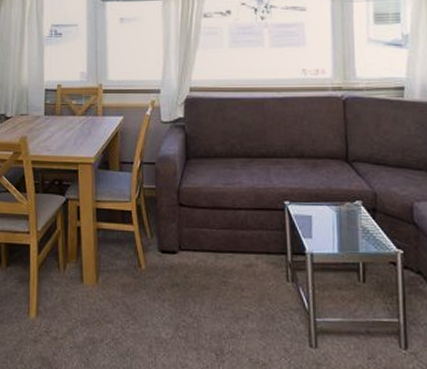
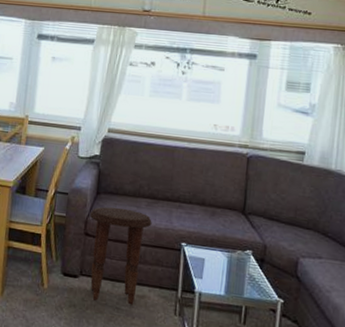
side table: none [181,171,250,276] -> present [89,207,152,305]

